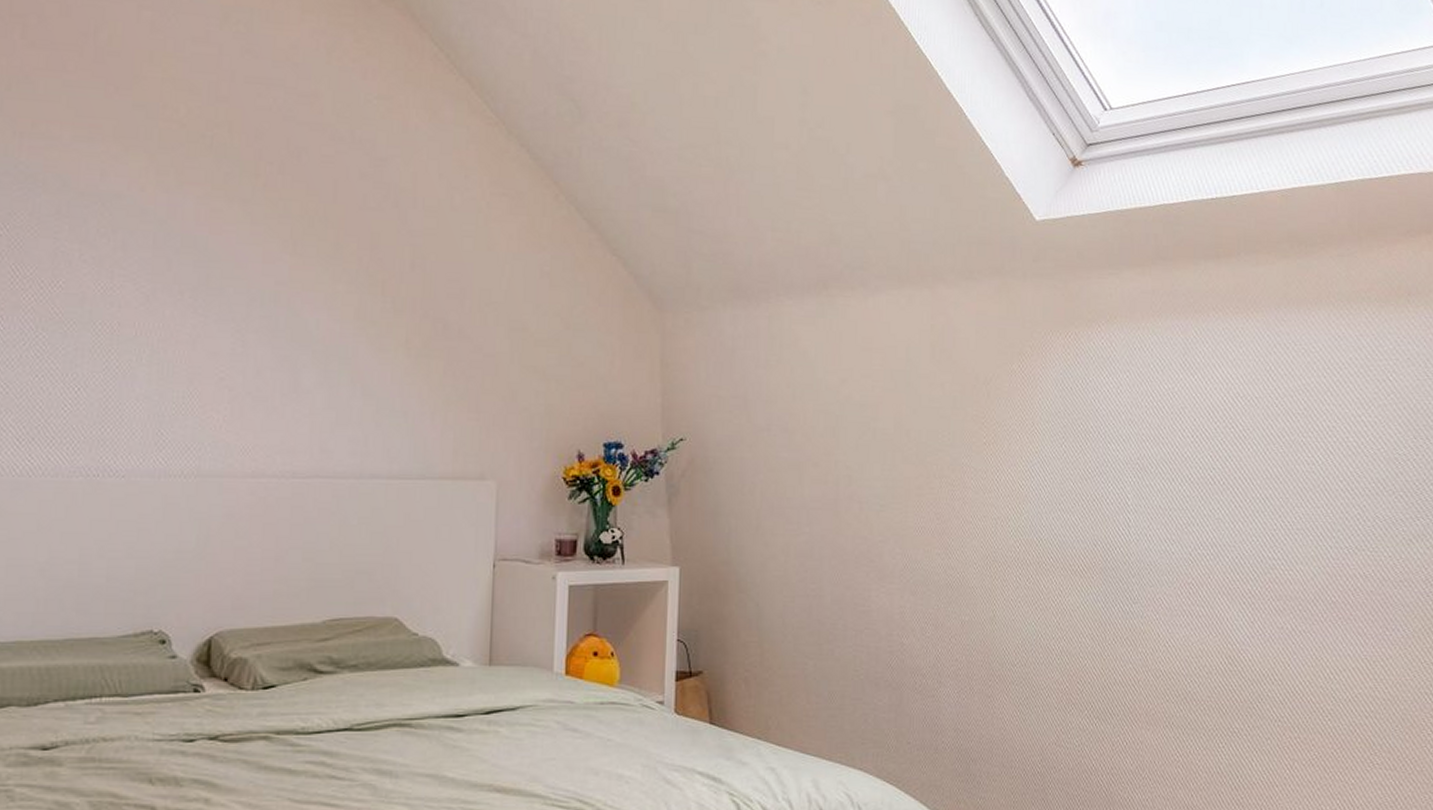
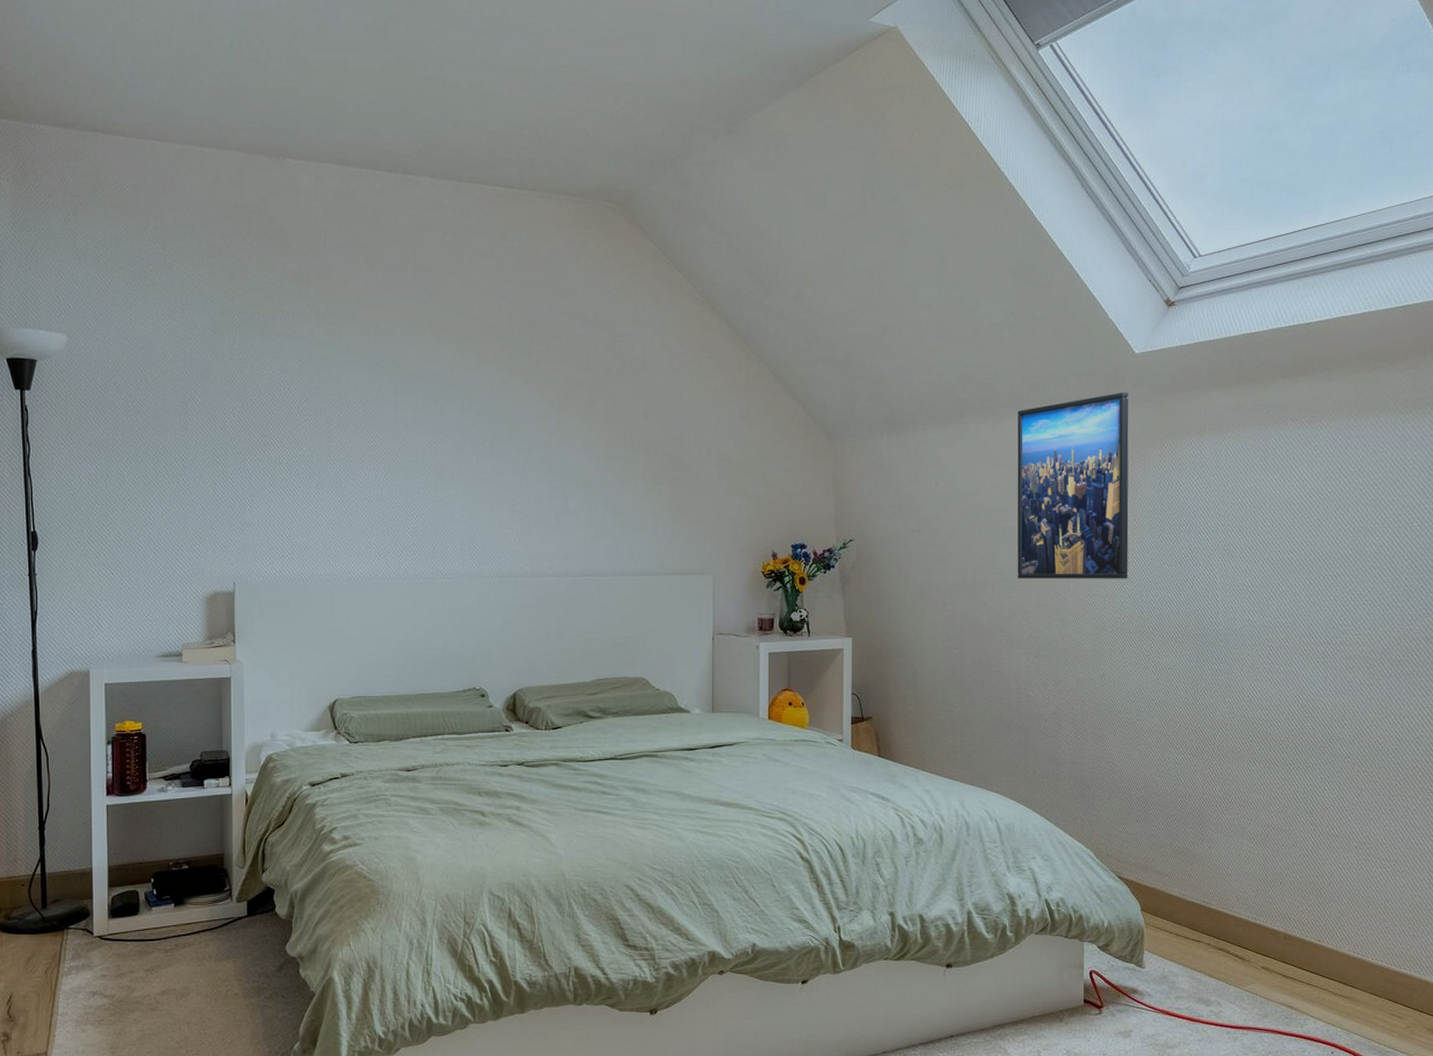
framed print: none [890,266,1028,498] -> present [1017,392,1129,579]

